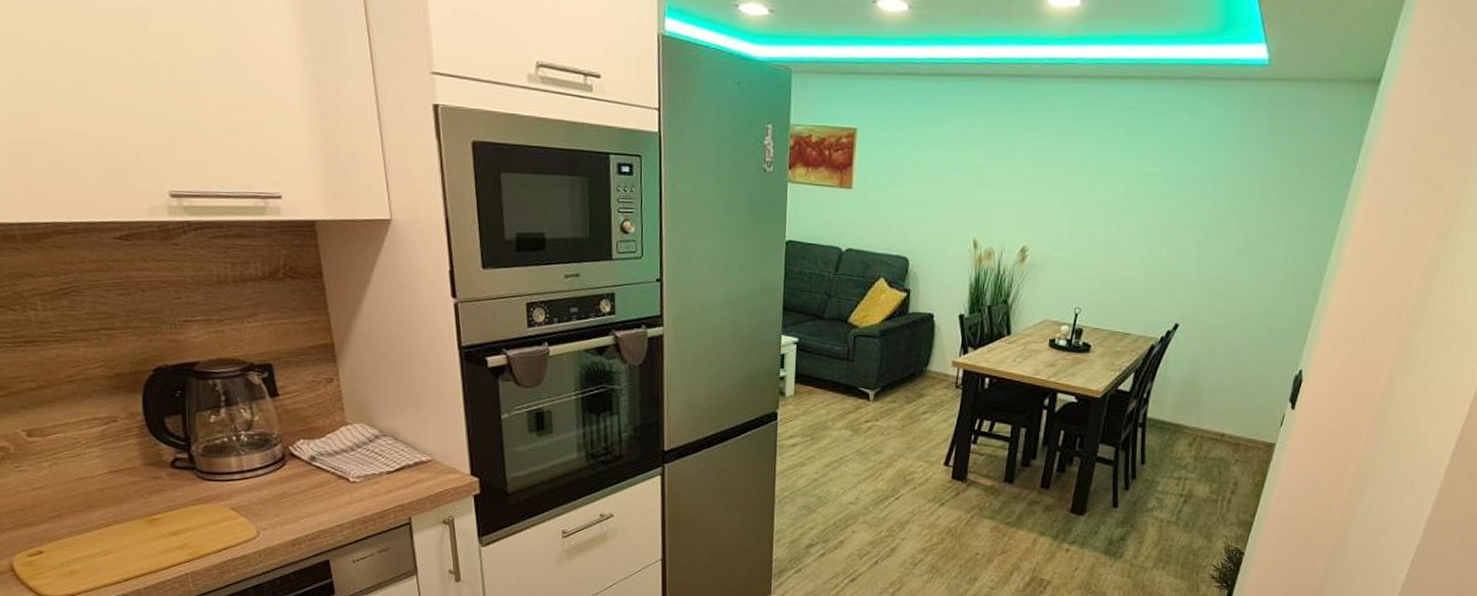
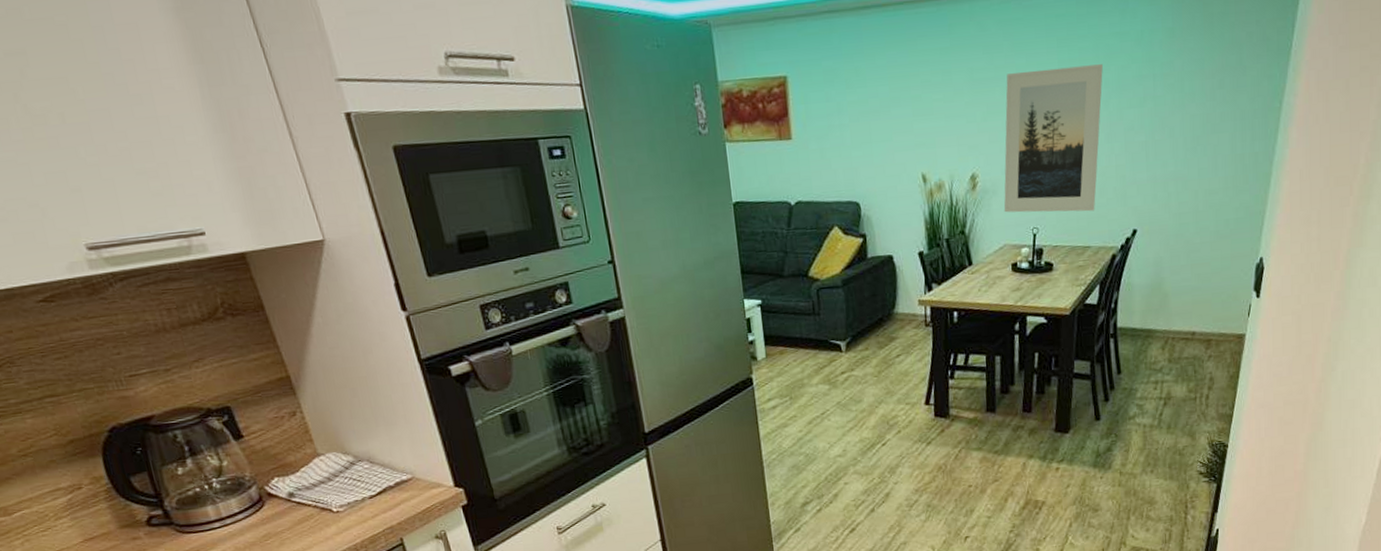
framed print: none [1049,156,1166,300] -> present [1004,64,1103,213]

